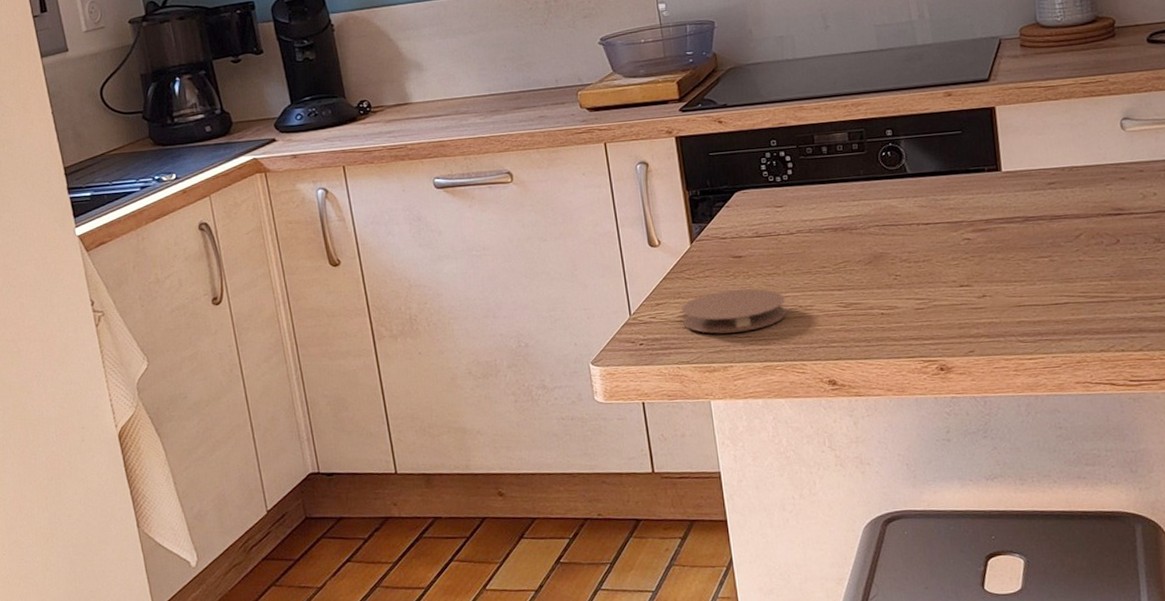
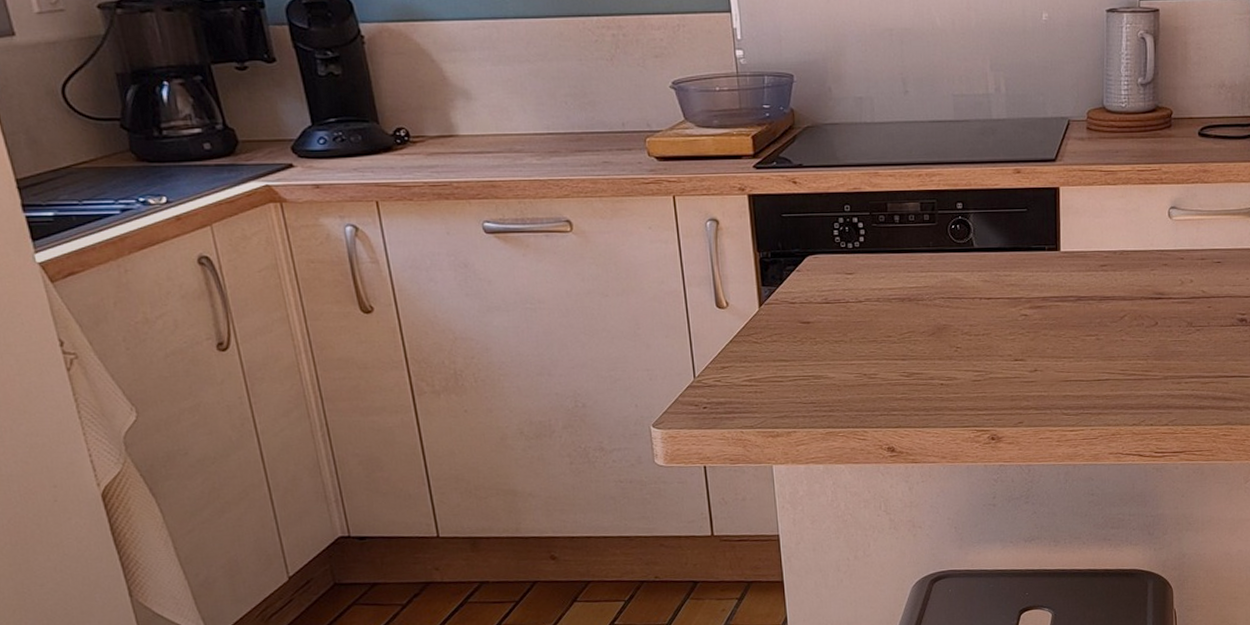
coaster: present [681,288,787,334] -> none [746,355,851,399]

